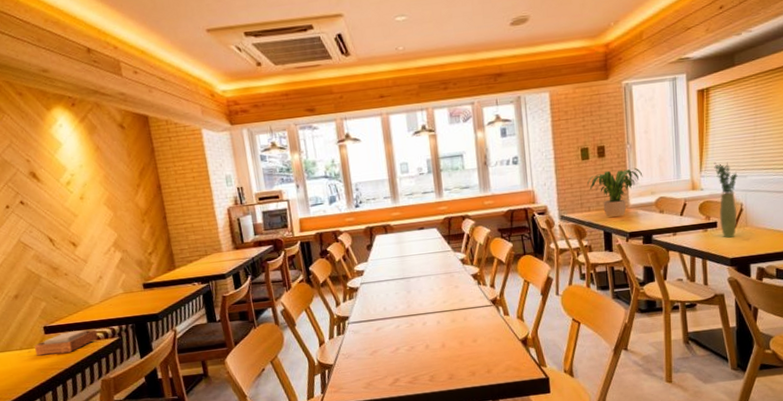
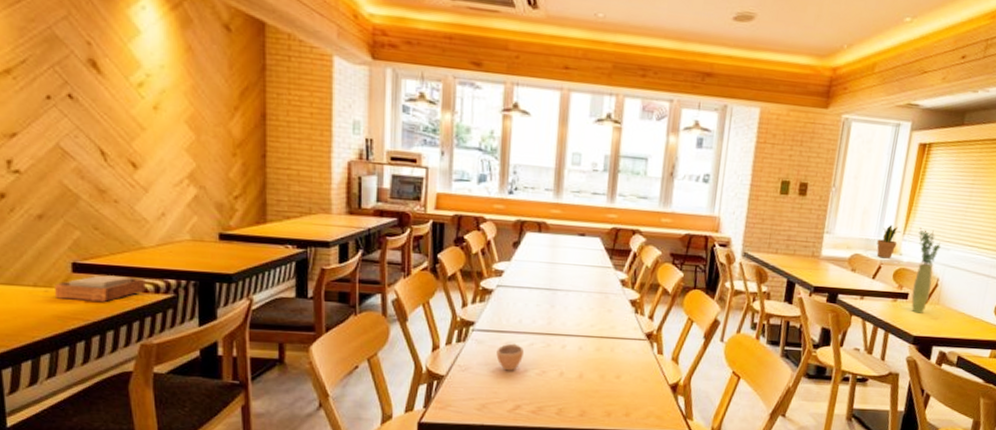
cup: none [370,328,394,352] -> present [496,343,525,371]
potted plant: present [586,167,643,217] -> none [779,212,843,266]
potted plant: none [678,166,697,196] -> present [876,225,901,259]

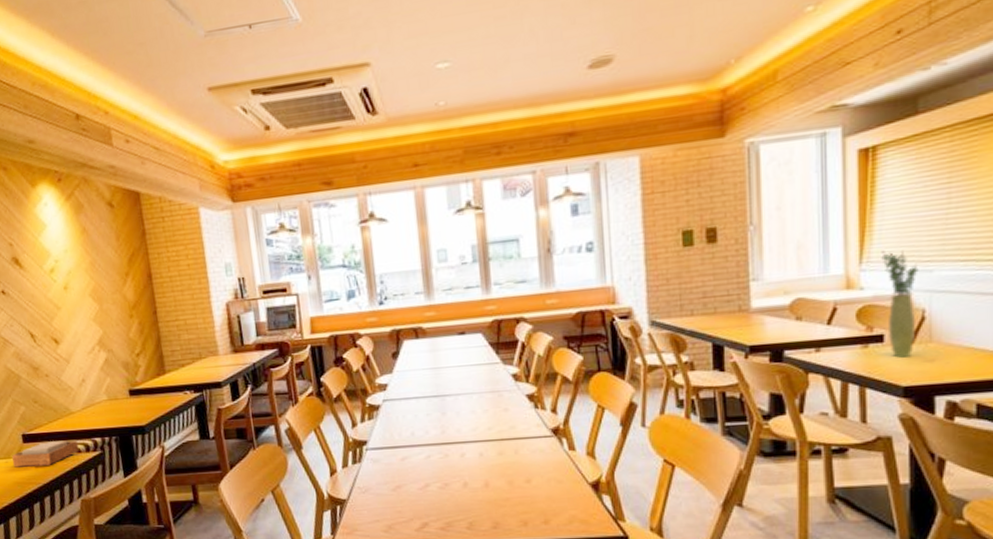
cup: present [496,343,525,371] -> none [393,458,423,488]
potted plant: present [876,225,901,259] -> none [824,255,855,298]

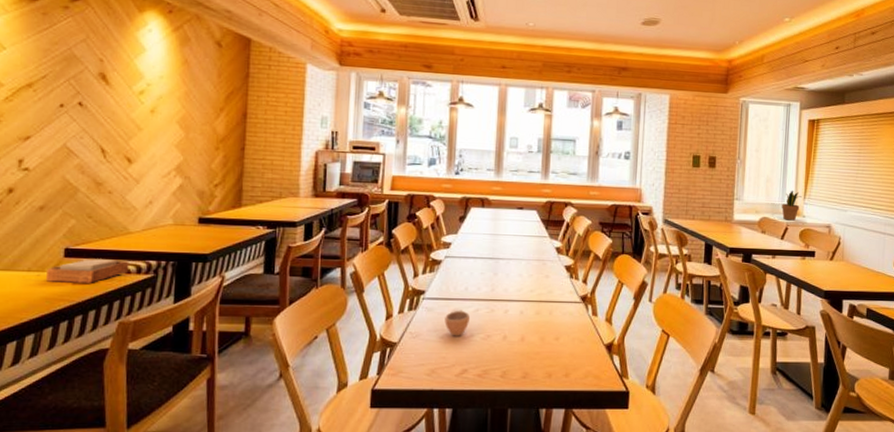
cup: none [393,458,423,488] -> present [445,310,471,336]
potted plant: none [824,255,855,298] -> present [782,191,802,221]
vase: present [881,251,919,358] -> none [817,192,839,270]

